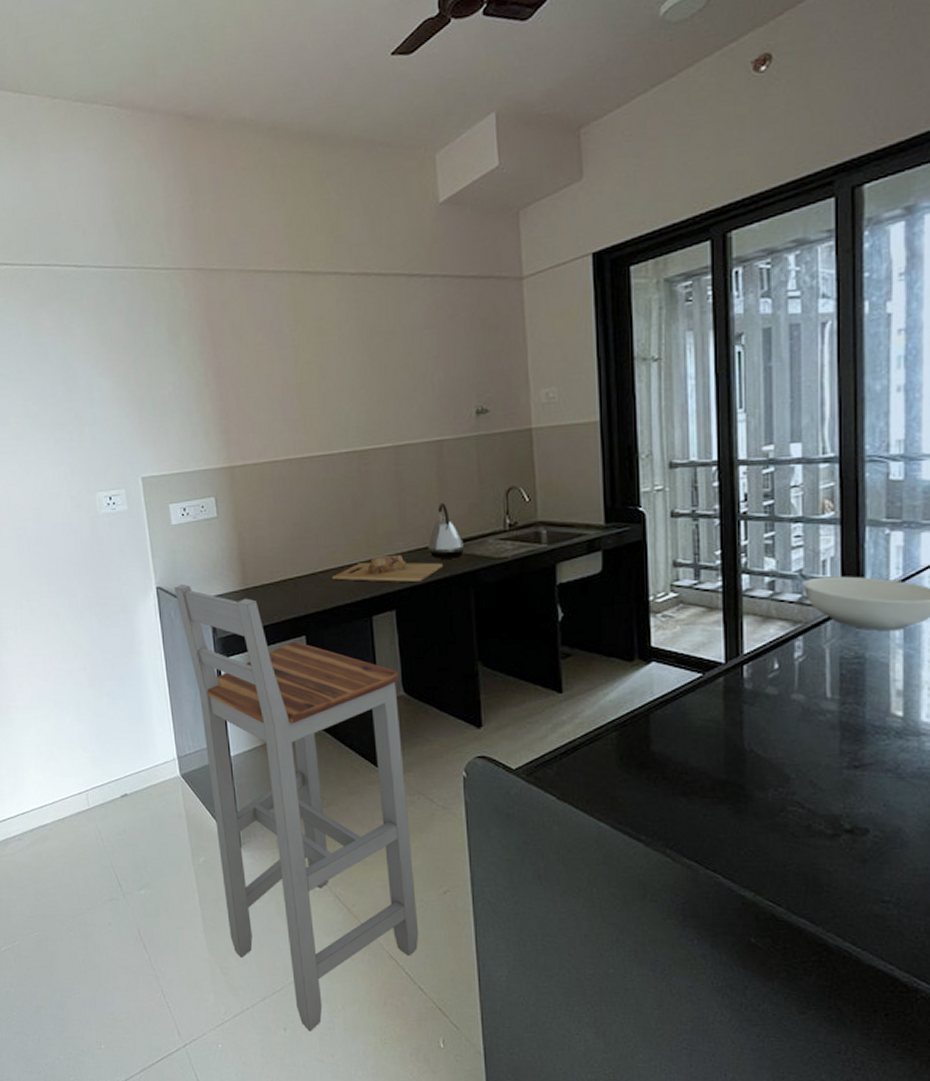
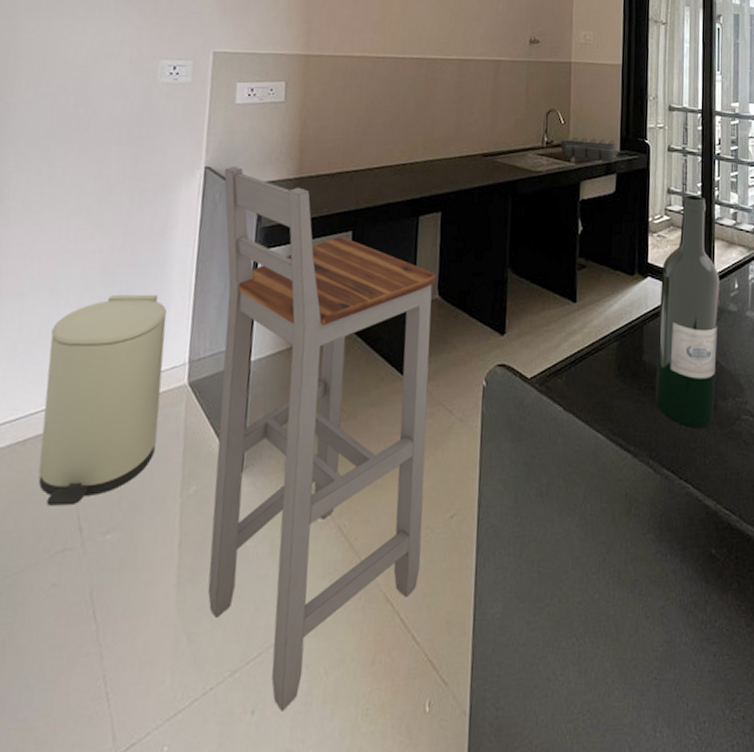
pedal bin: none [63,702,164,868] -> present [38,294,167,506]
cutting board: present [332,554,443,583] -> none [387,158,488,188]
kettle: present [428,502,465,559] -> none [477,115,509,168]
dish rack: none [525,511,604,540] -> present [559,136,620,163]
wine bottle: none [668,566,752,819] -> present [654,195,720,428]

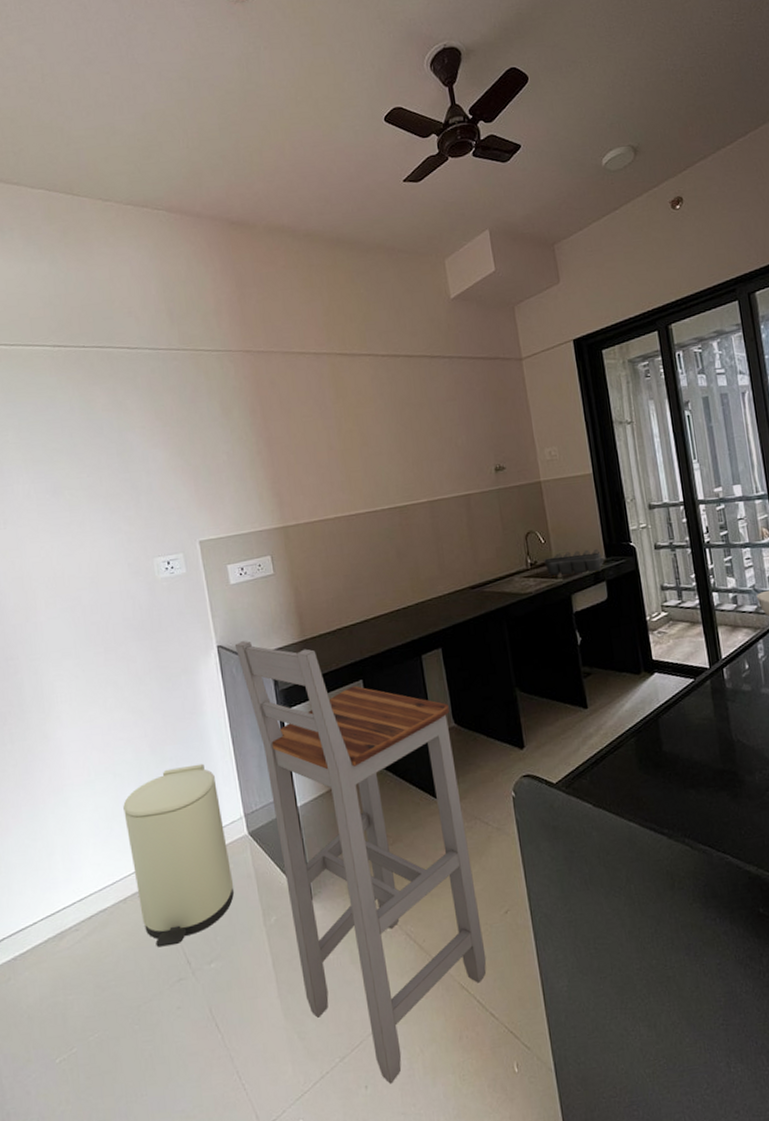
wine bottle: present [654,195,720,428] -> none [667,587,743,805]

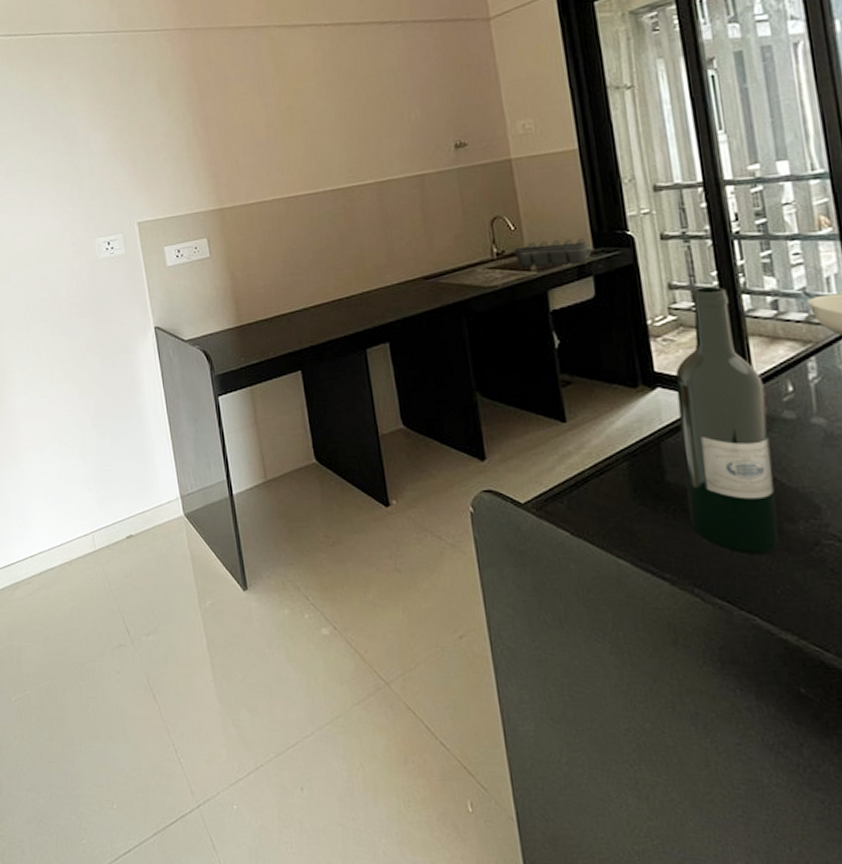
pedal bin: present [123,763,234,947] -> none [68,441,170,612]
bar stool: present [234,641,487,1084] -> none [171,323,437,792]
wine bottle: none [667,587,743,805] -> present [675,287,780,554]

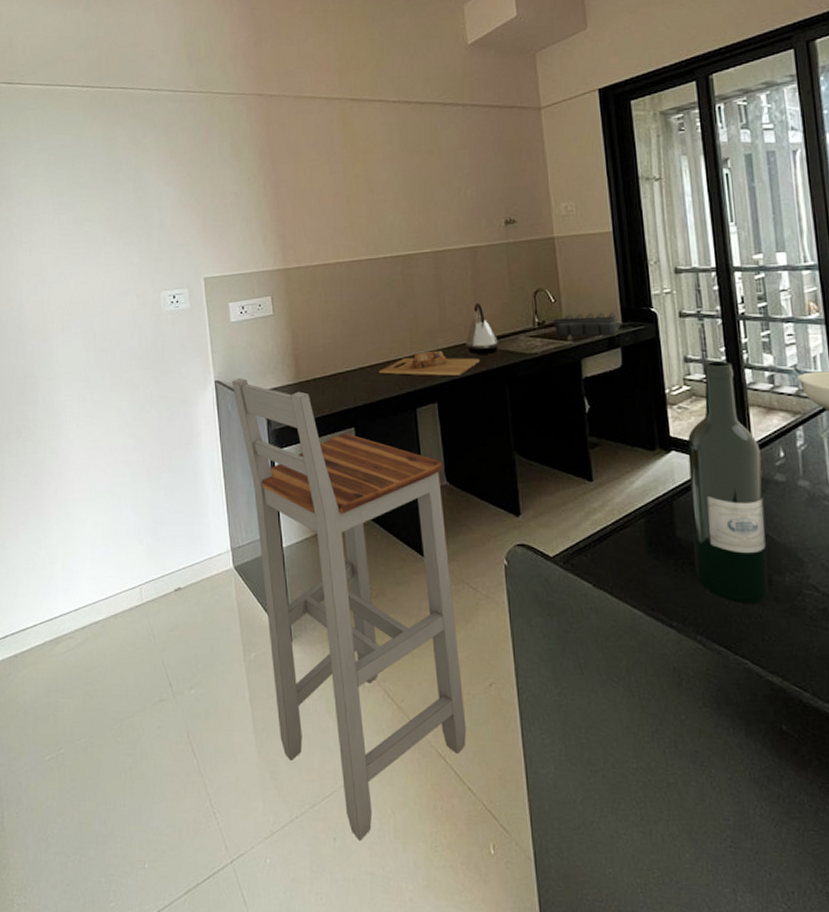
bar stool: none [171,323,437,792] -> present [231,378,467,841]
cutting board: none [324,287,433,315] -> present [379,350,480,377]
kettle: none [417,234,454,290] -> present [466,302,499,354]

